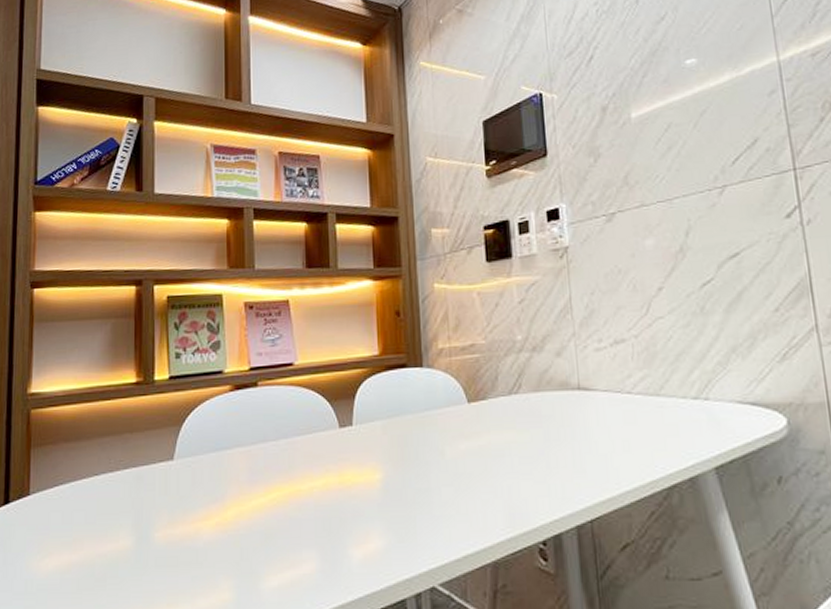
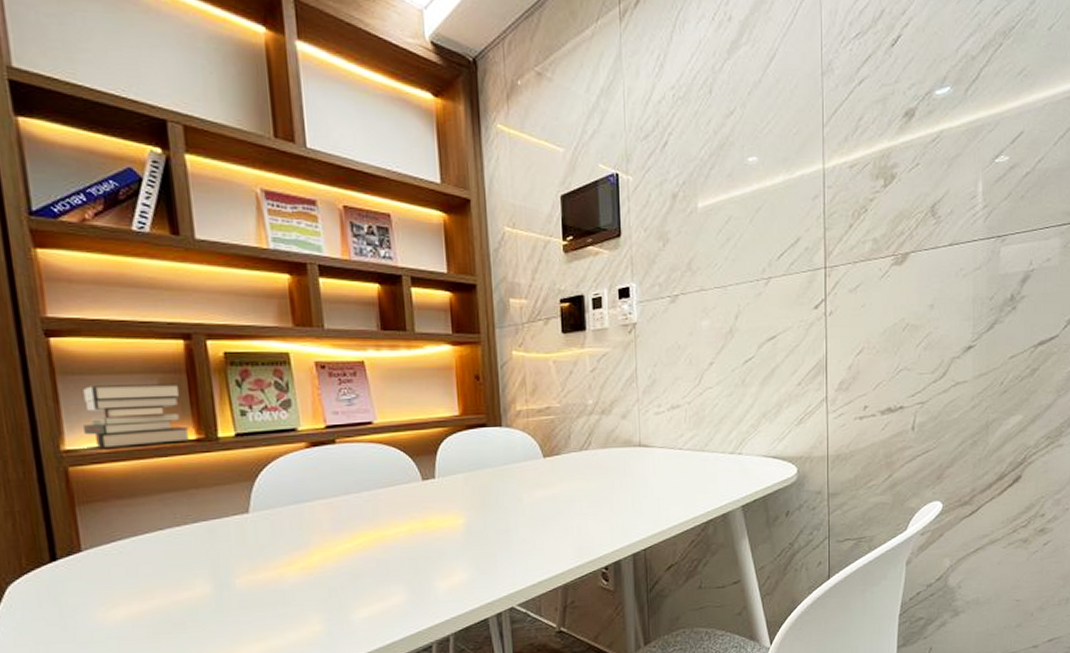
books: none [46,327,131,392] -> present [82,383,190,449]

